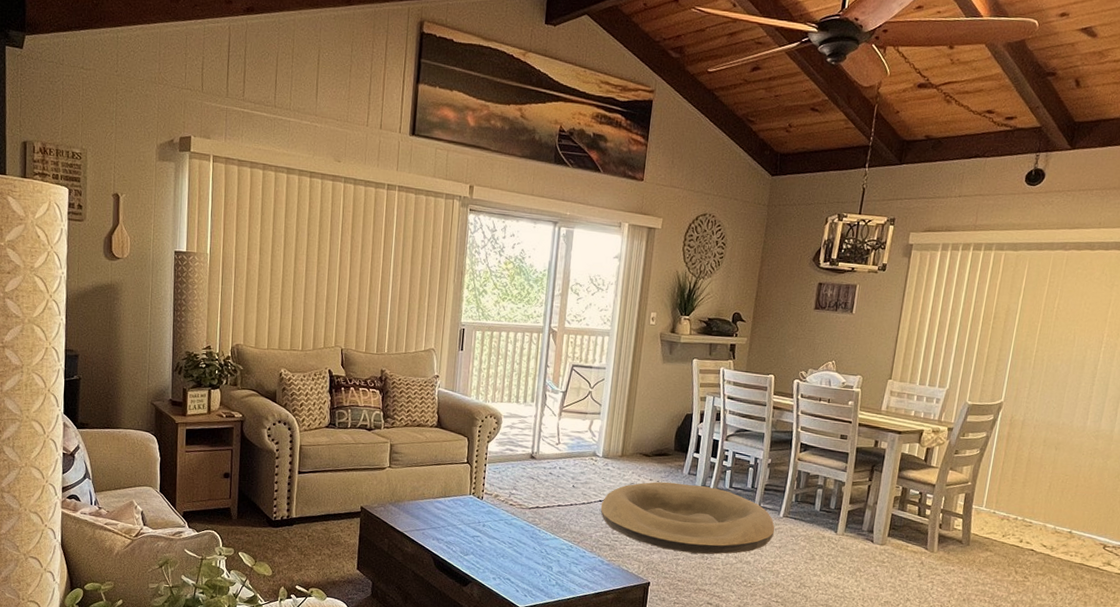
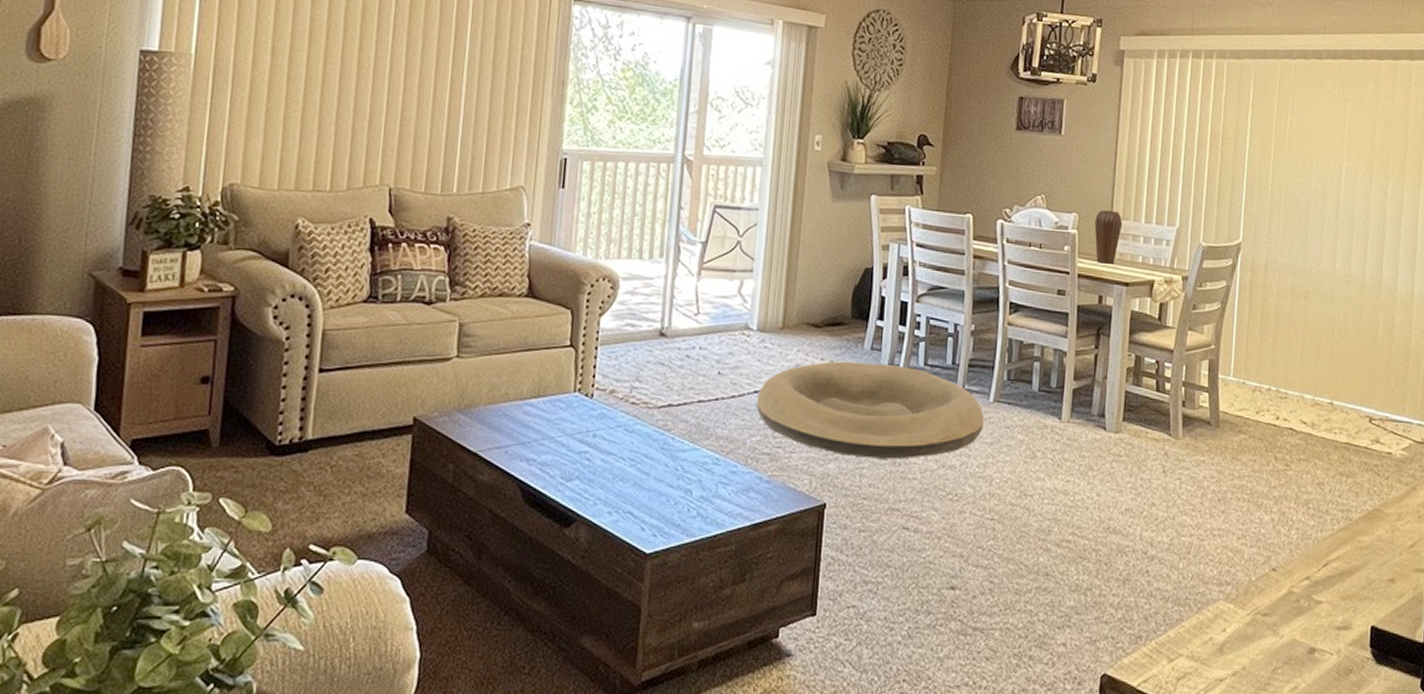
vase: none [875,373,900,417] -> present [1094,210,1123,264]

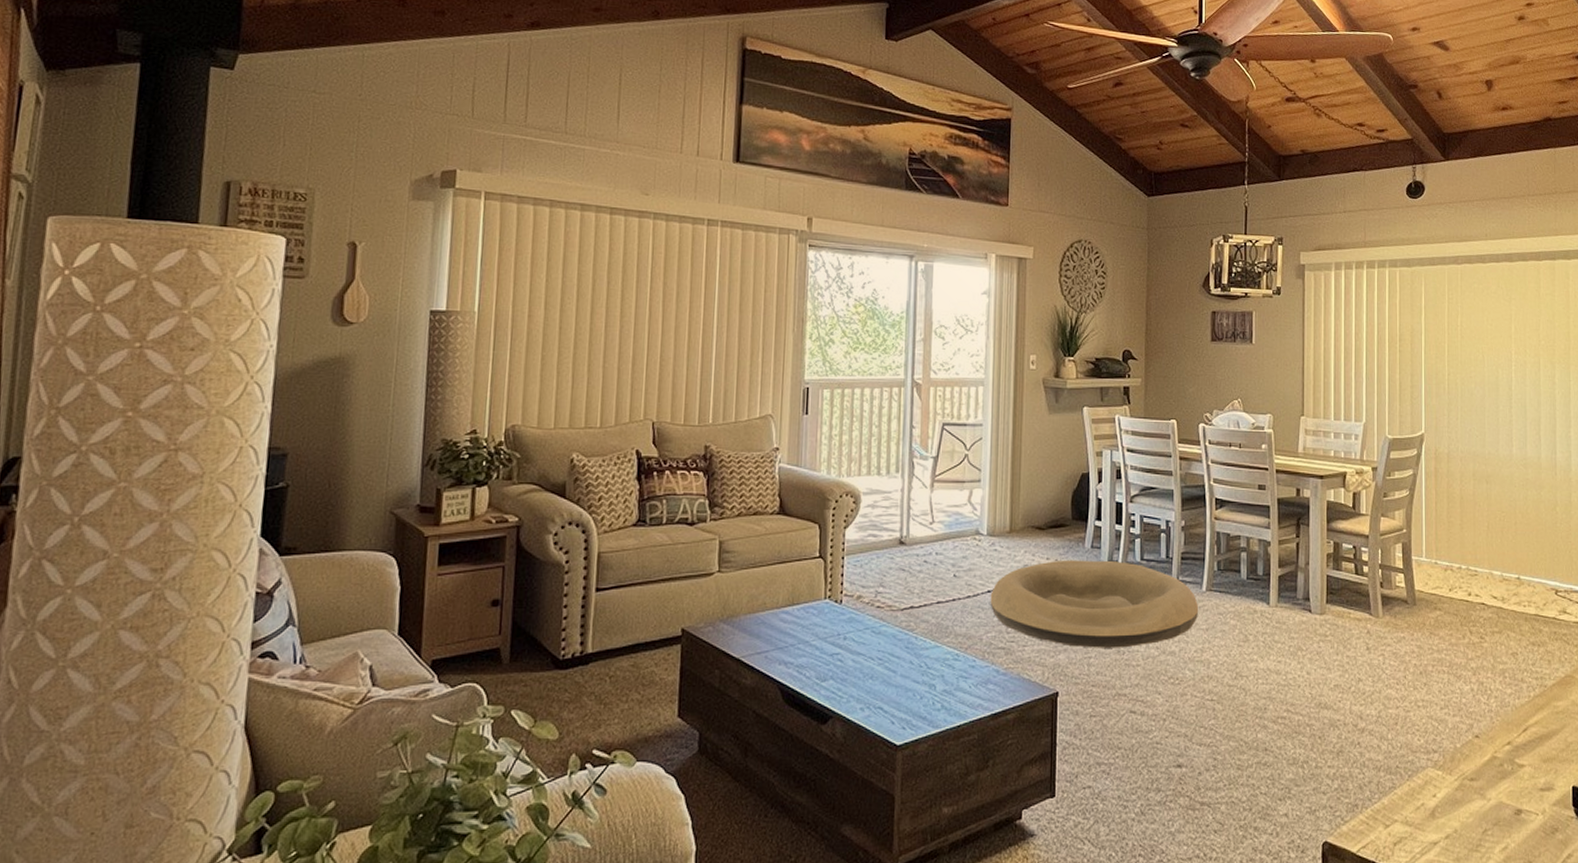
vase: present [1094,210,1123,264] -> none [1288,410,1314,459]

